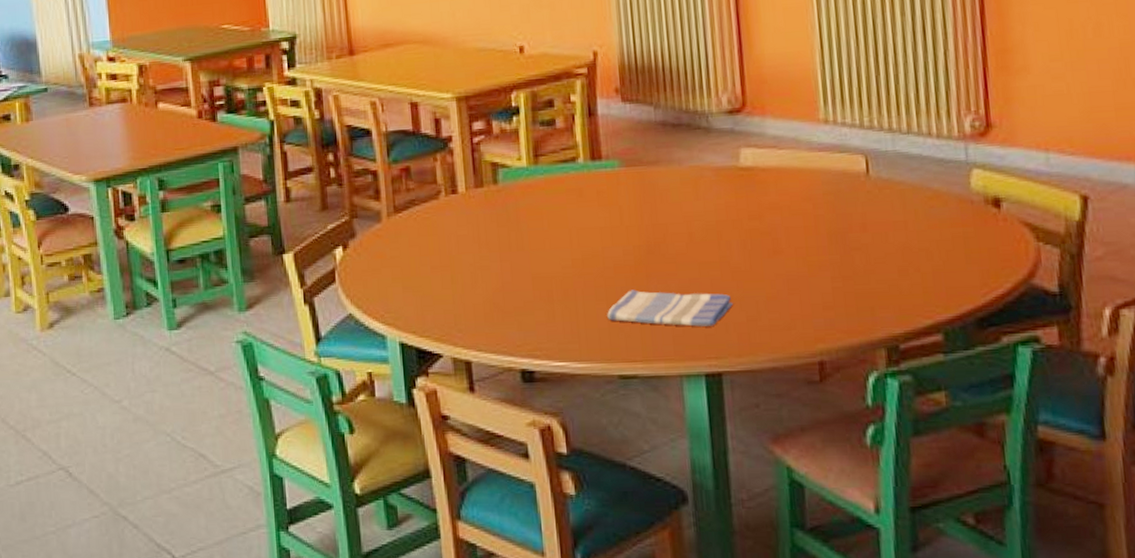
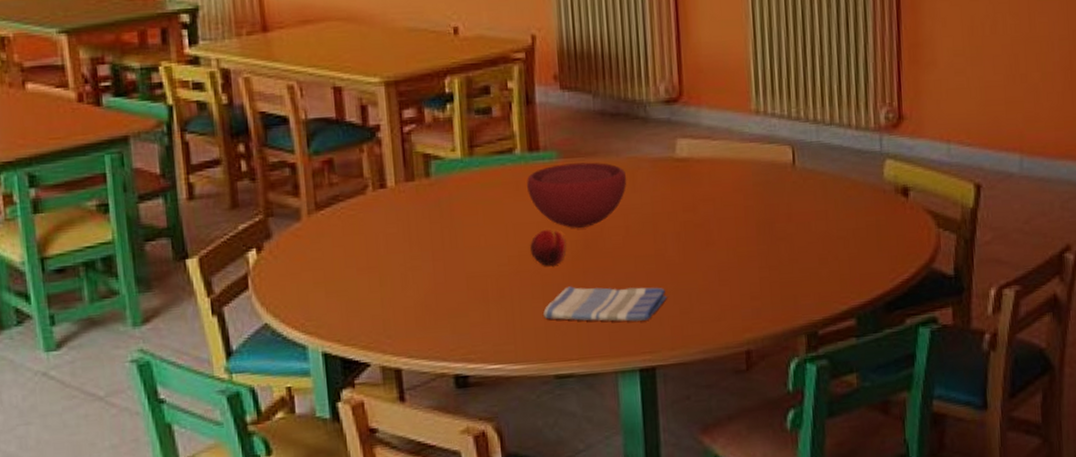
bowl: none [590,171,690,234] -> present [527,162,627,228]
fruit: none [593,234,629,269] -> present [530,229,567,266]

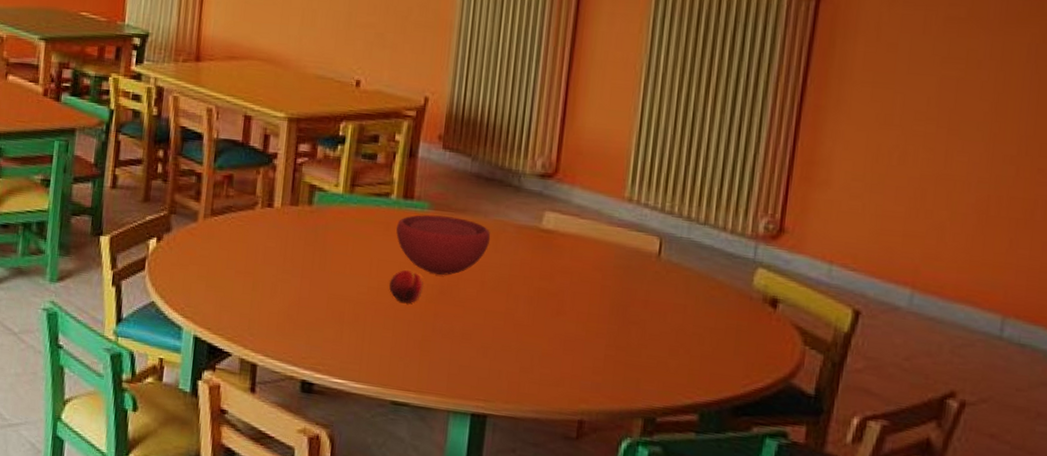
dish towel: present [543,286,667,322] -> none [391,324,510,371]

